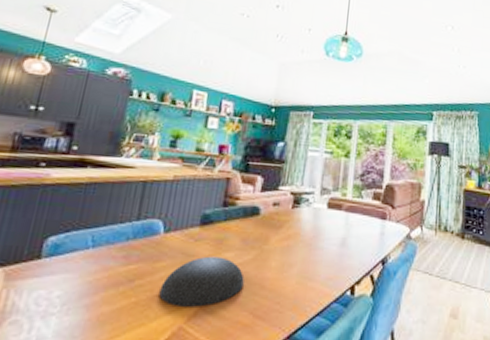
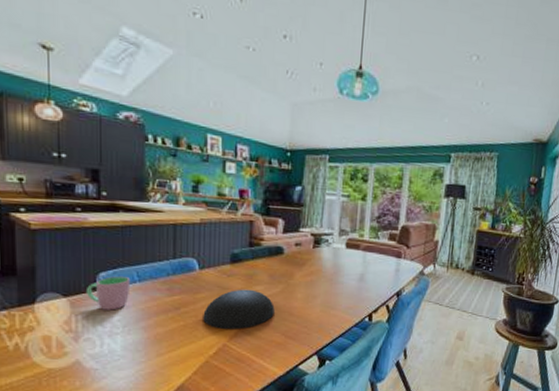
cup: none [27,241,84,284] -> present [85,276,131,310]

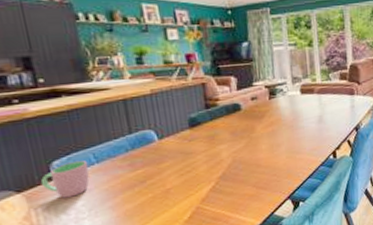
bowl: present [203,289,275,330] -> none [170,149,242,194]

